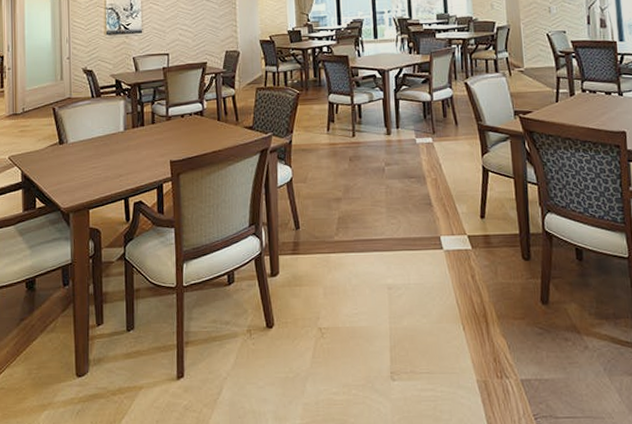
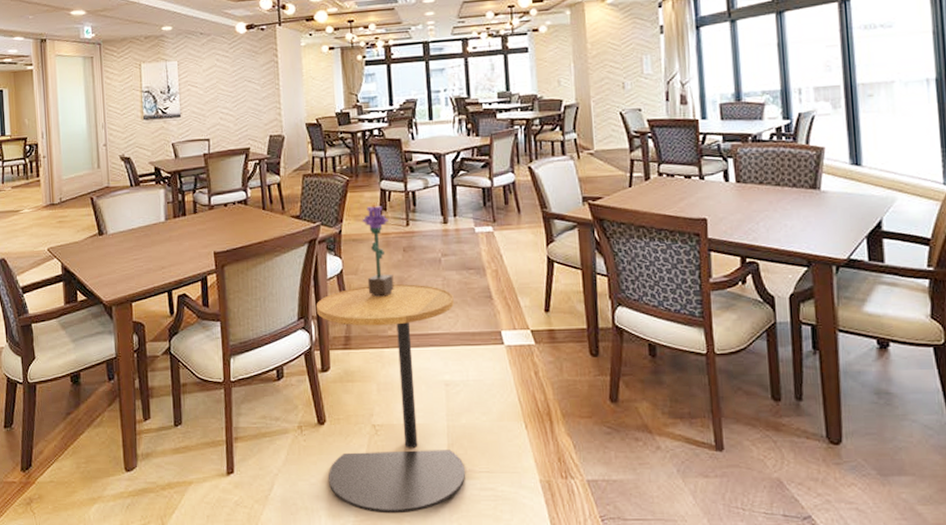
side table: none [266,192,407,416] -> present [316,284,465,514]
potted flower: none [311,116,341,205] -> present [362,204,394,298]

